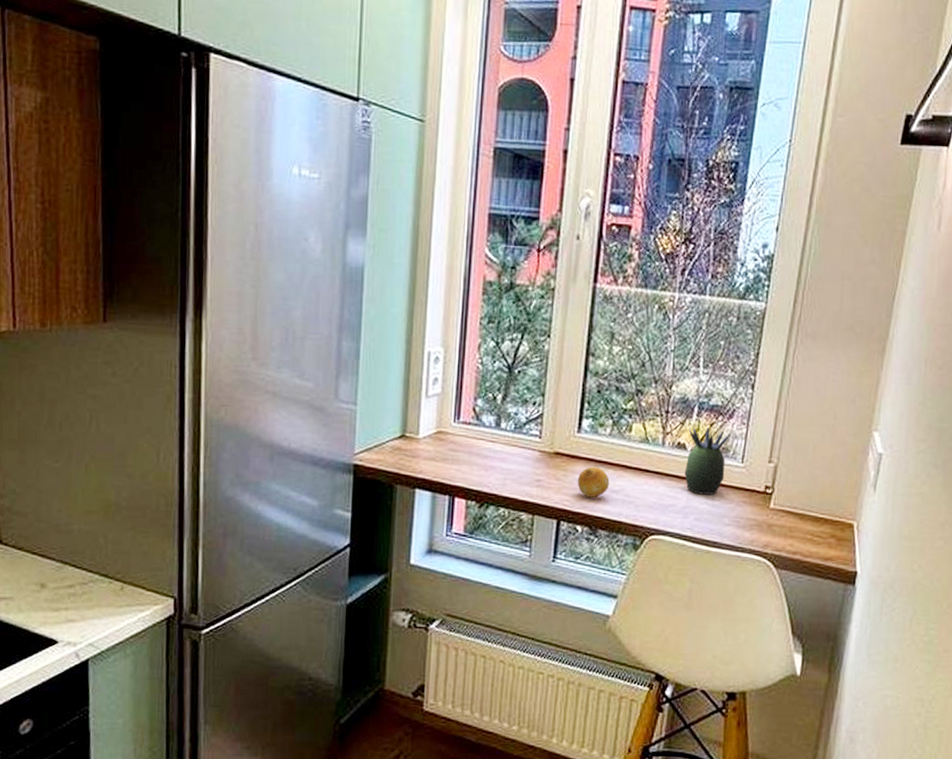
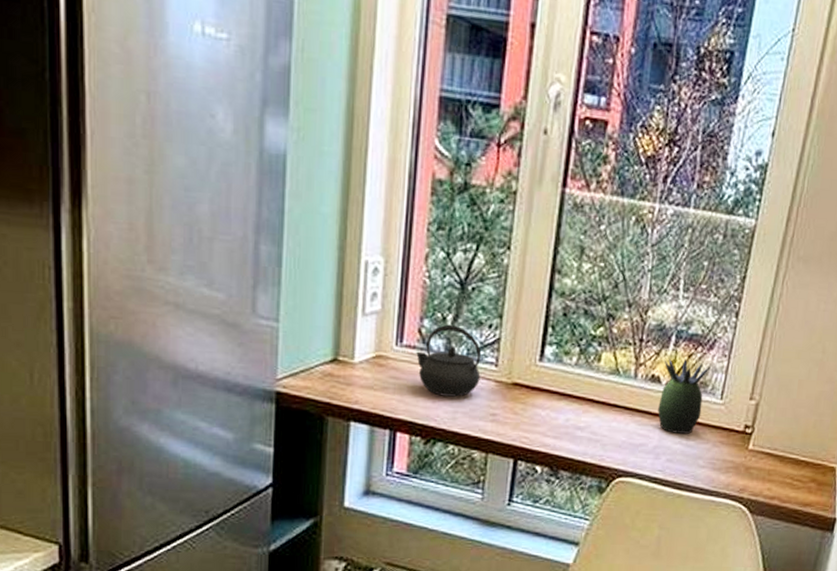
kettle: none [471,403,527,466] -> present [416,324,482,397]
fruit: present [577,467,610,497] -> none [537,400,574,435]

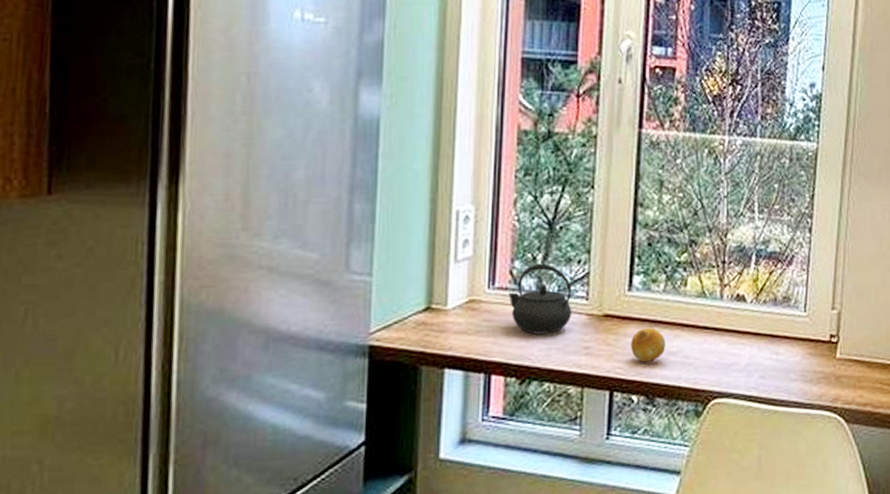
fruit: none [537,400,574,435] -> present [630,328,666,362]
succulent plant: present [658,358,711,434] -> none [746,275,791,349]

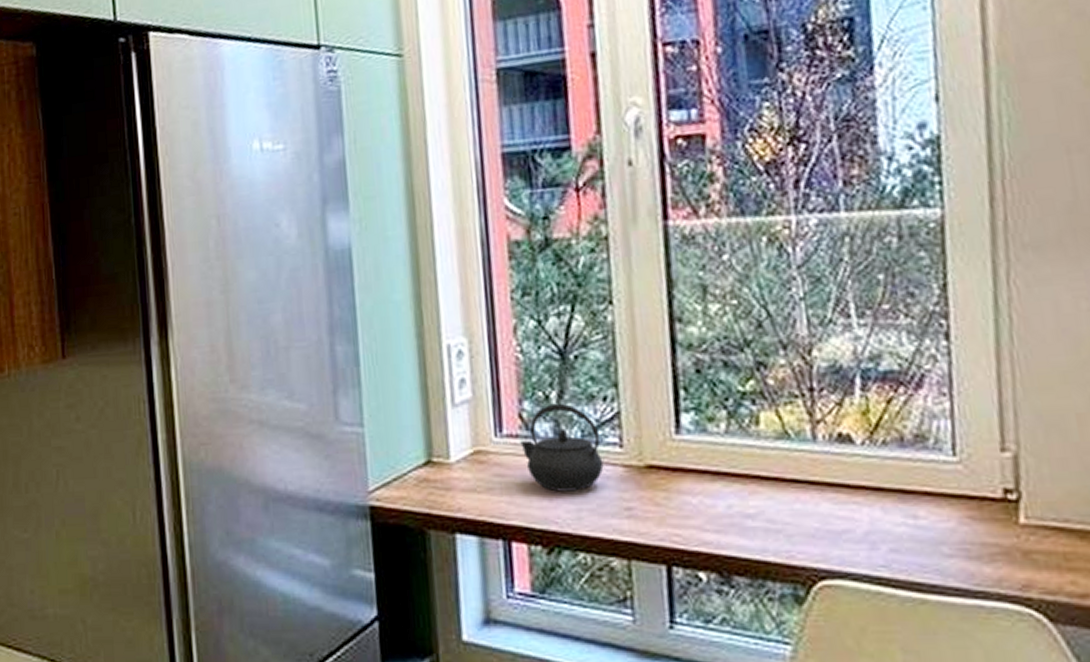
fruit: present [630,328,666,362] -> none [687,482,739,528]

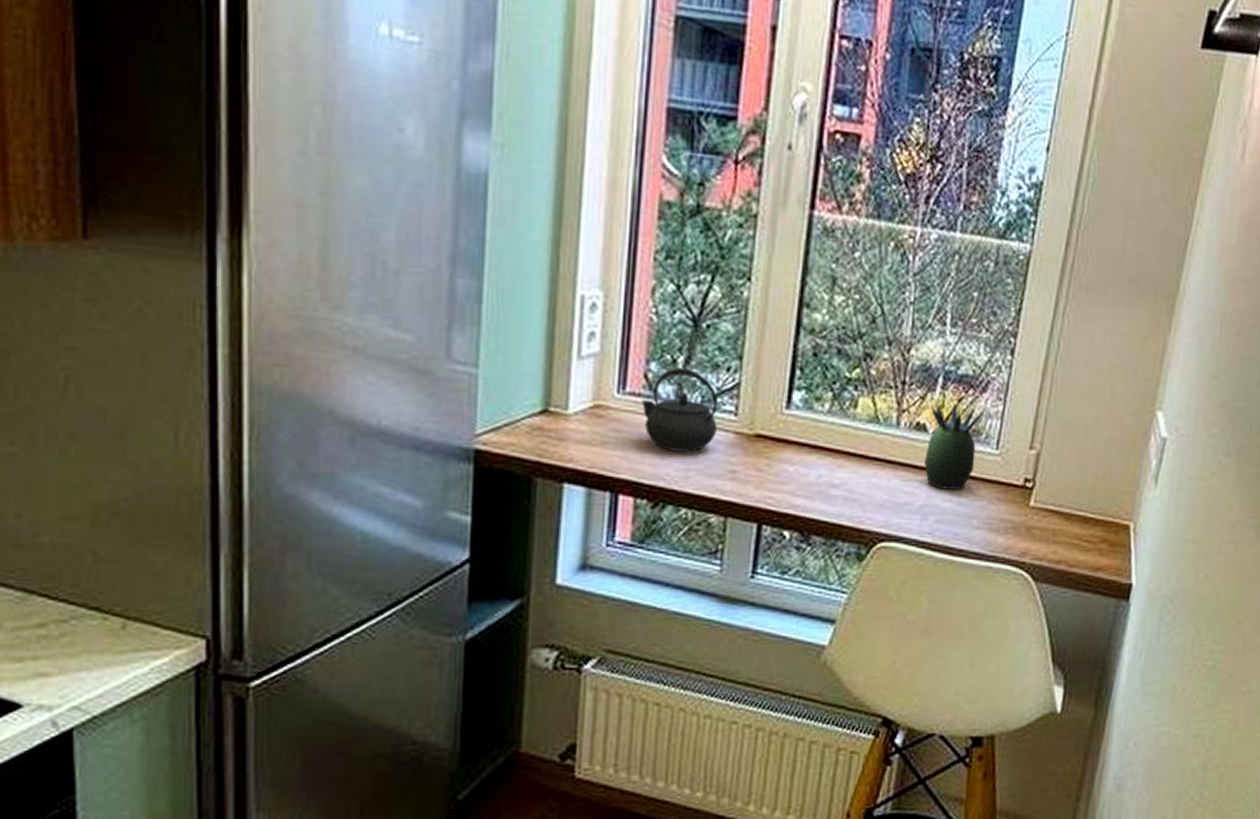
succulent plant: none [851,405,928,511] -> present [924,402,984,490]

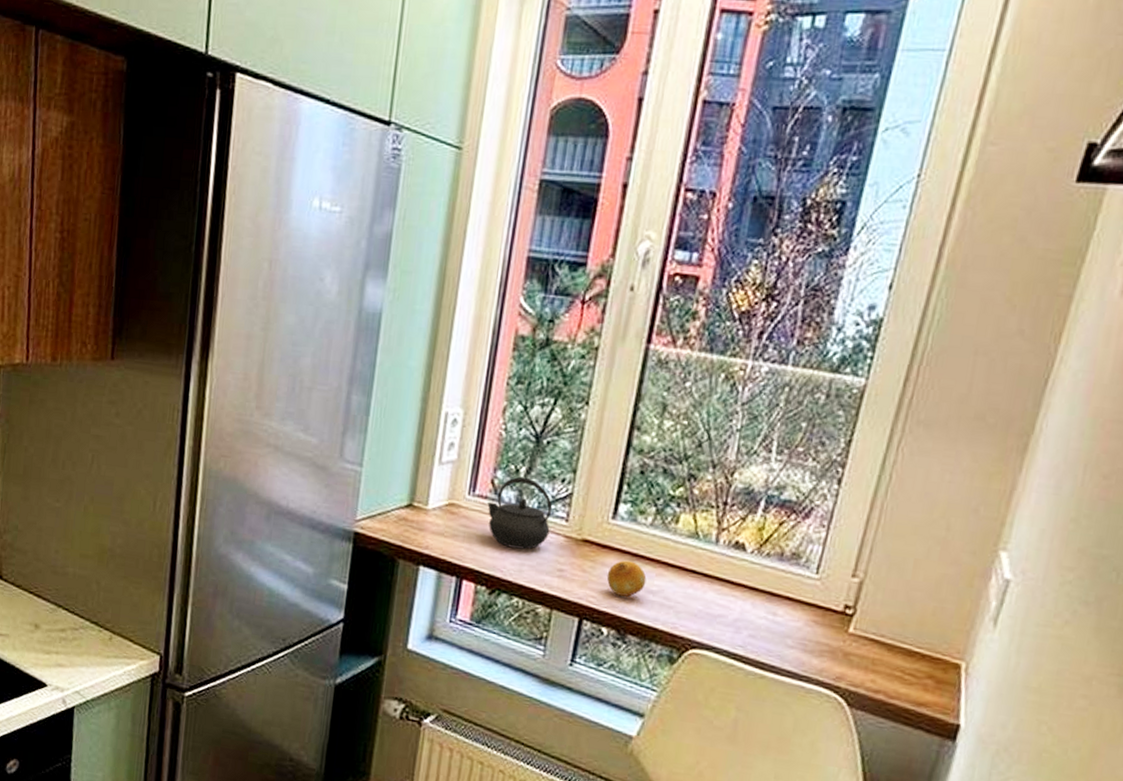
fruit: none [784,454,828,494] -> present [606,560,647,597]
succulent plant: present [924,402,984,490] -> none [740,524,806,609]

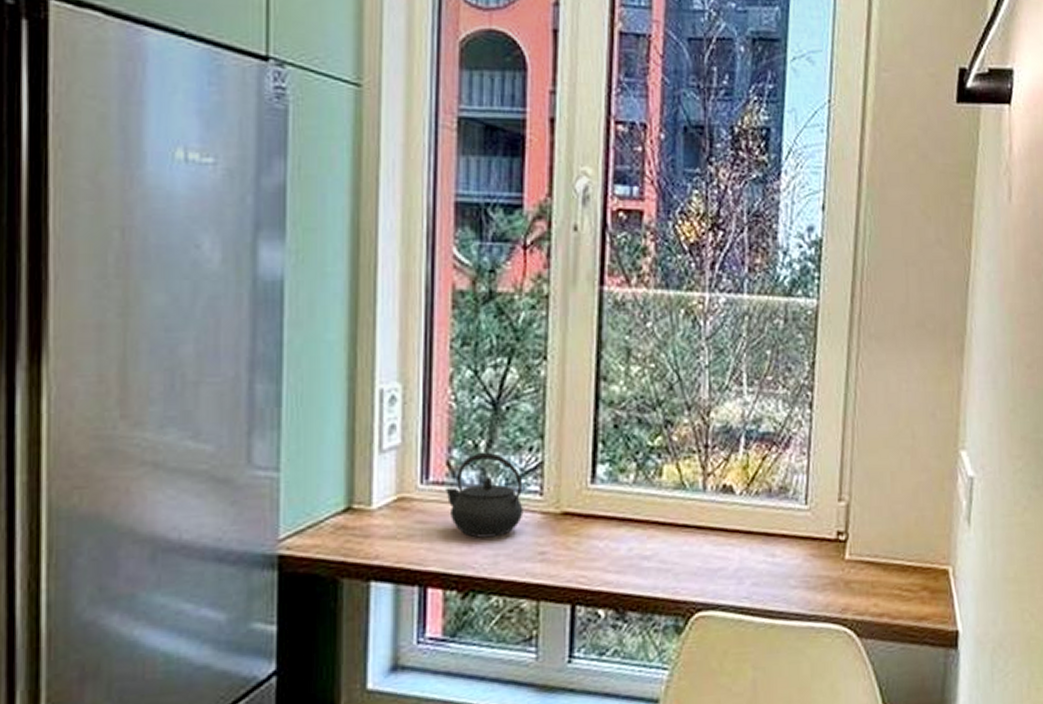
fruit: present [606,560,647,597] -> none [595,527,638,569]

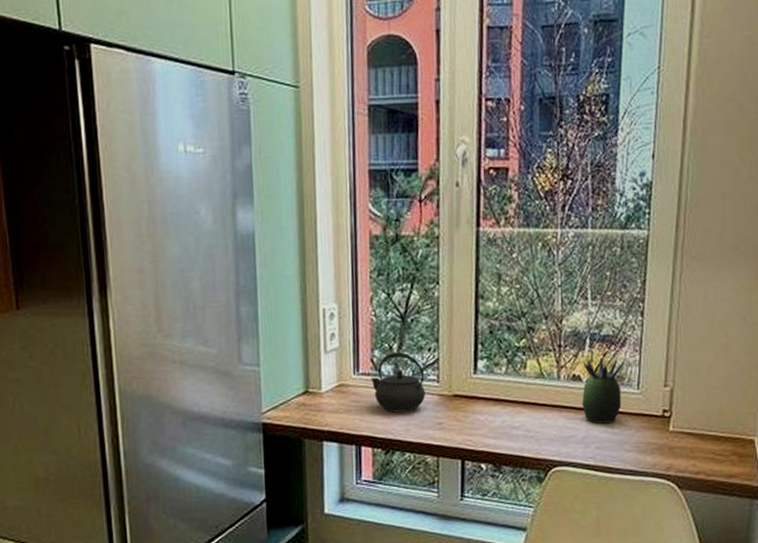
succulent plant: none [735,461,789,551] -> present [582,357,625,424]

